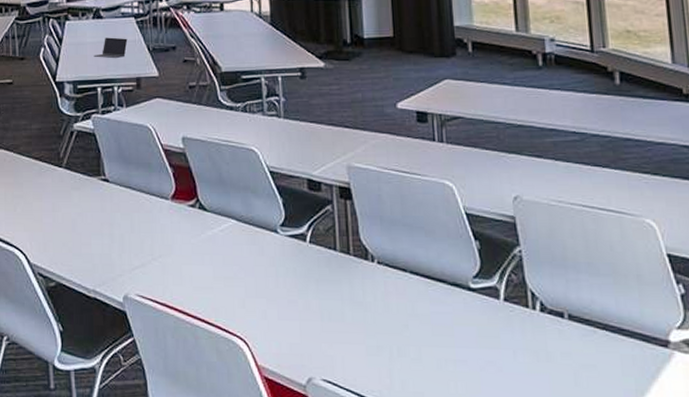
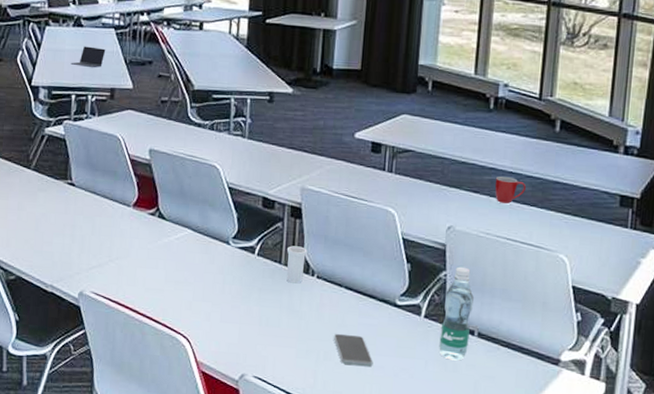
cup: none [340,230,363,271] -> present [286,246,307,284]
mobile phone: none [405,324,455,361] -> present [333,333,373,366]
bottle: none [523,240,560,349] -> present [439,266,474,361]
mug: none [558,137,595,168] -> present [494,176,527,205]

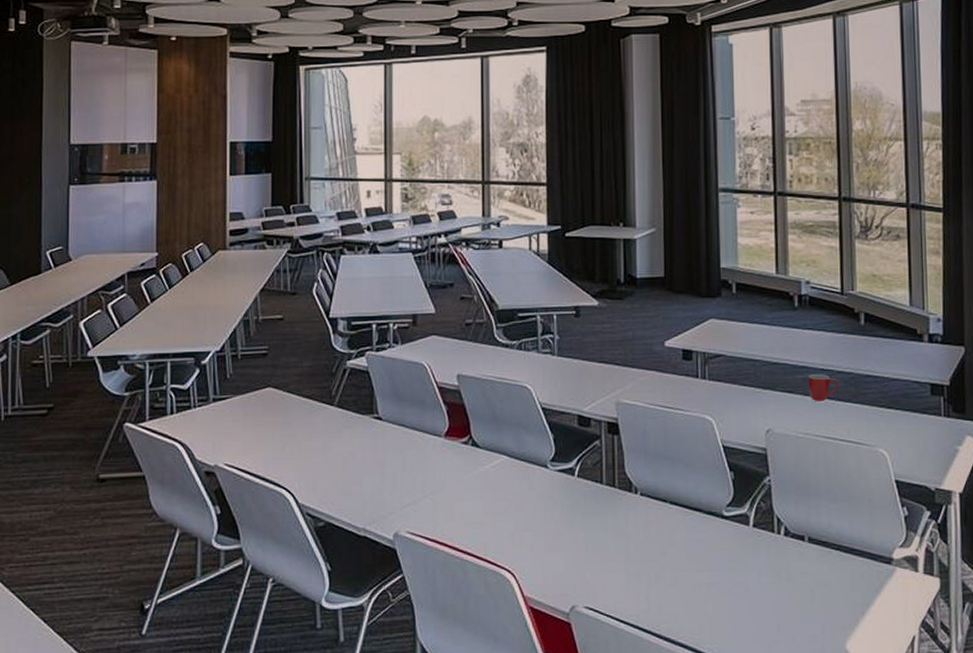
laptop computer: present [70,46,106,68] -> none [369,273,405,295]
cup: present [286,246,307,284] -> none [607,463,628,503]
mobile phone: present [333,333,373,366] -> none [663,552,706,584]
bottle: present [439,266,474,361] -> none [770,470,800,569]

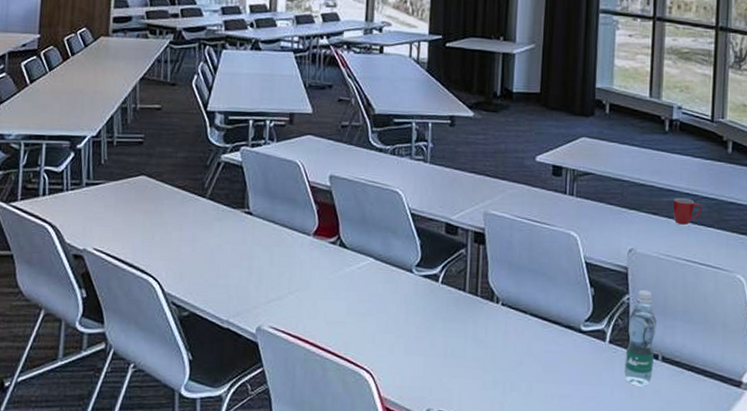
bottle: none [770,470,800,569] -> present [624,289,657,386]

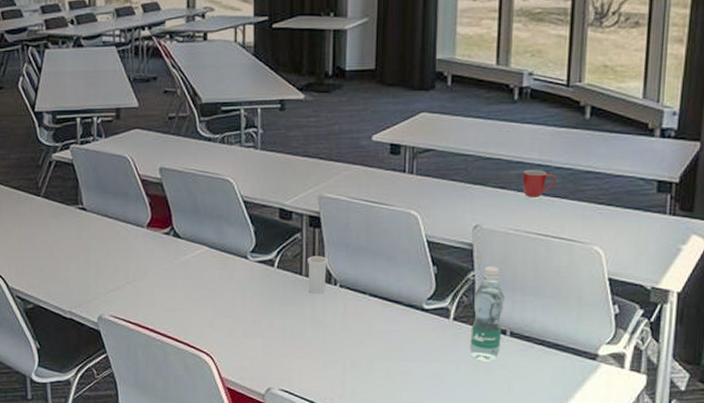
cup: none [470,272,492,312] -> present [307,256,328,294]

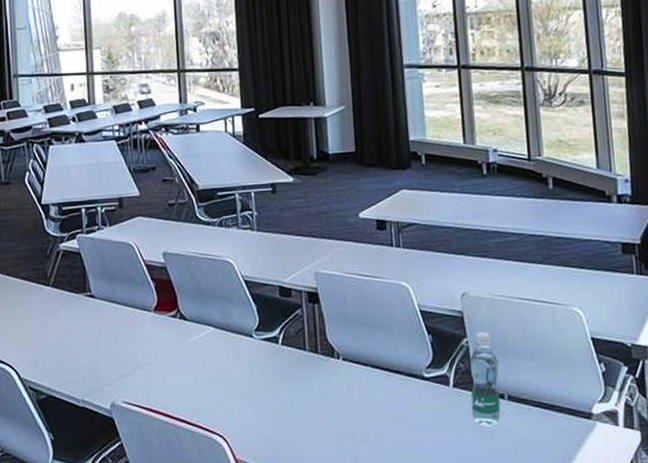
cup: present [307,256,328,294] -> none [309,331,330,369]
mug: present [522,169,556,199] -> none [499,237,531,265]

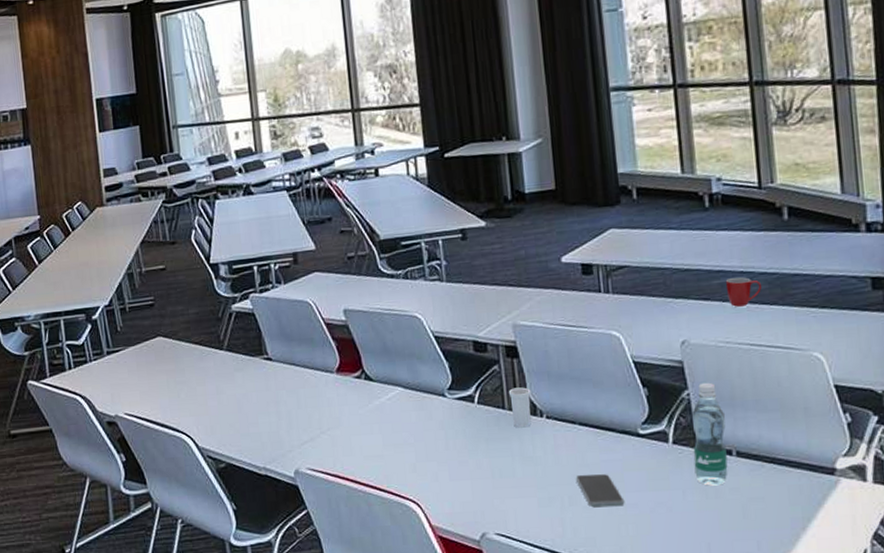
cup: none [309,331,330,369] -> present [508,387,531,428]
mobile phone: none [367,413,411,444] -> present [575,474,625,507]
mug: none [499,237,531,265] -> present [725,277,762,308]

